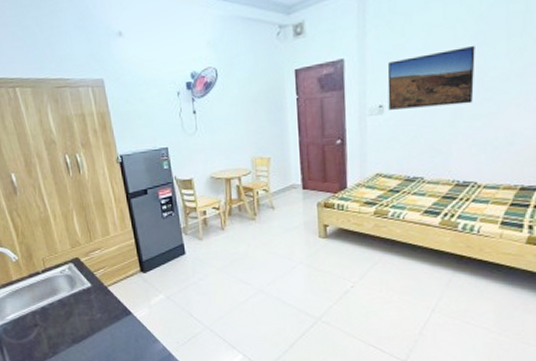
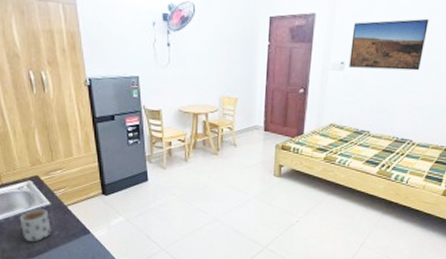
mug: none [62,291,94,327] -> present [19,208,52,242]

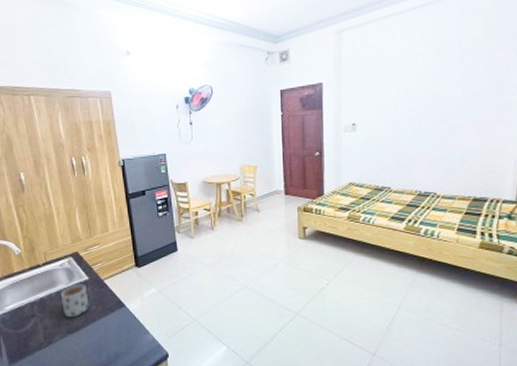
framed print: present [349,18,429,71] -> none [359,76,434,128]

